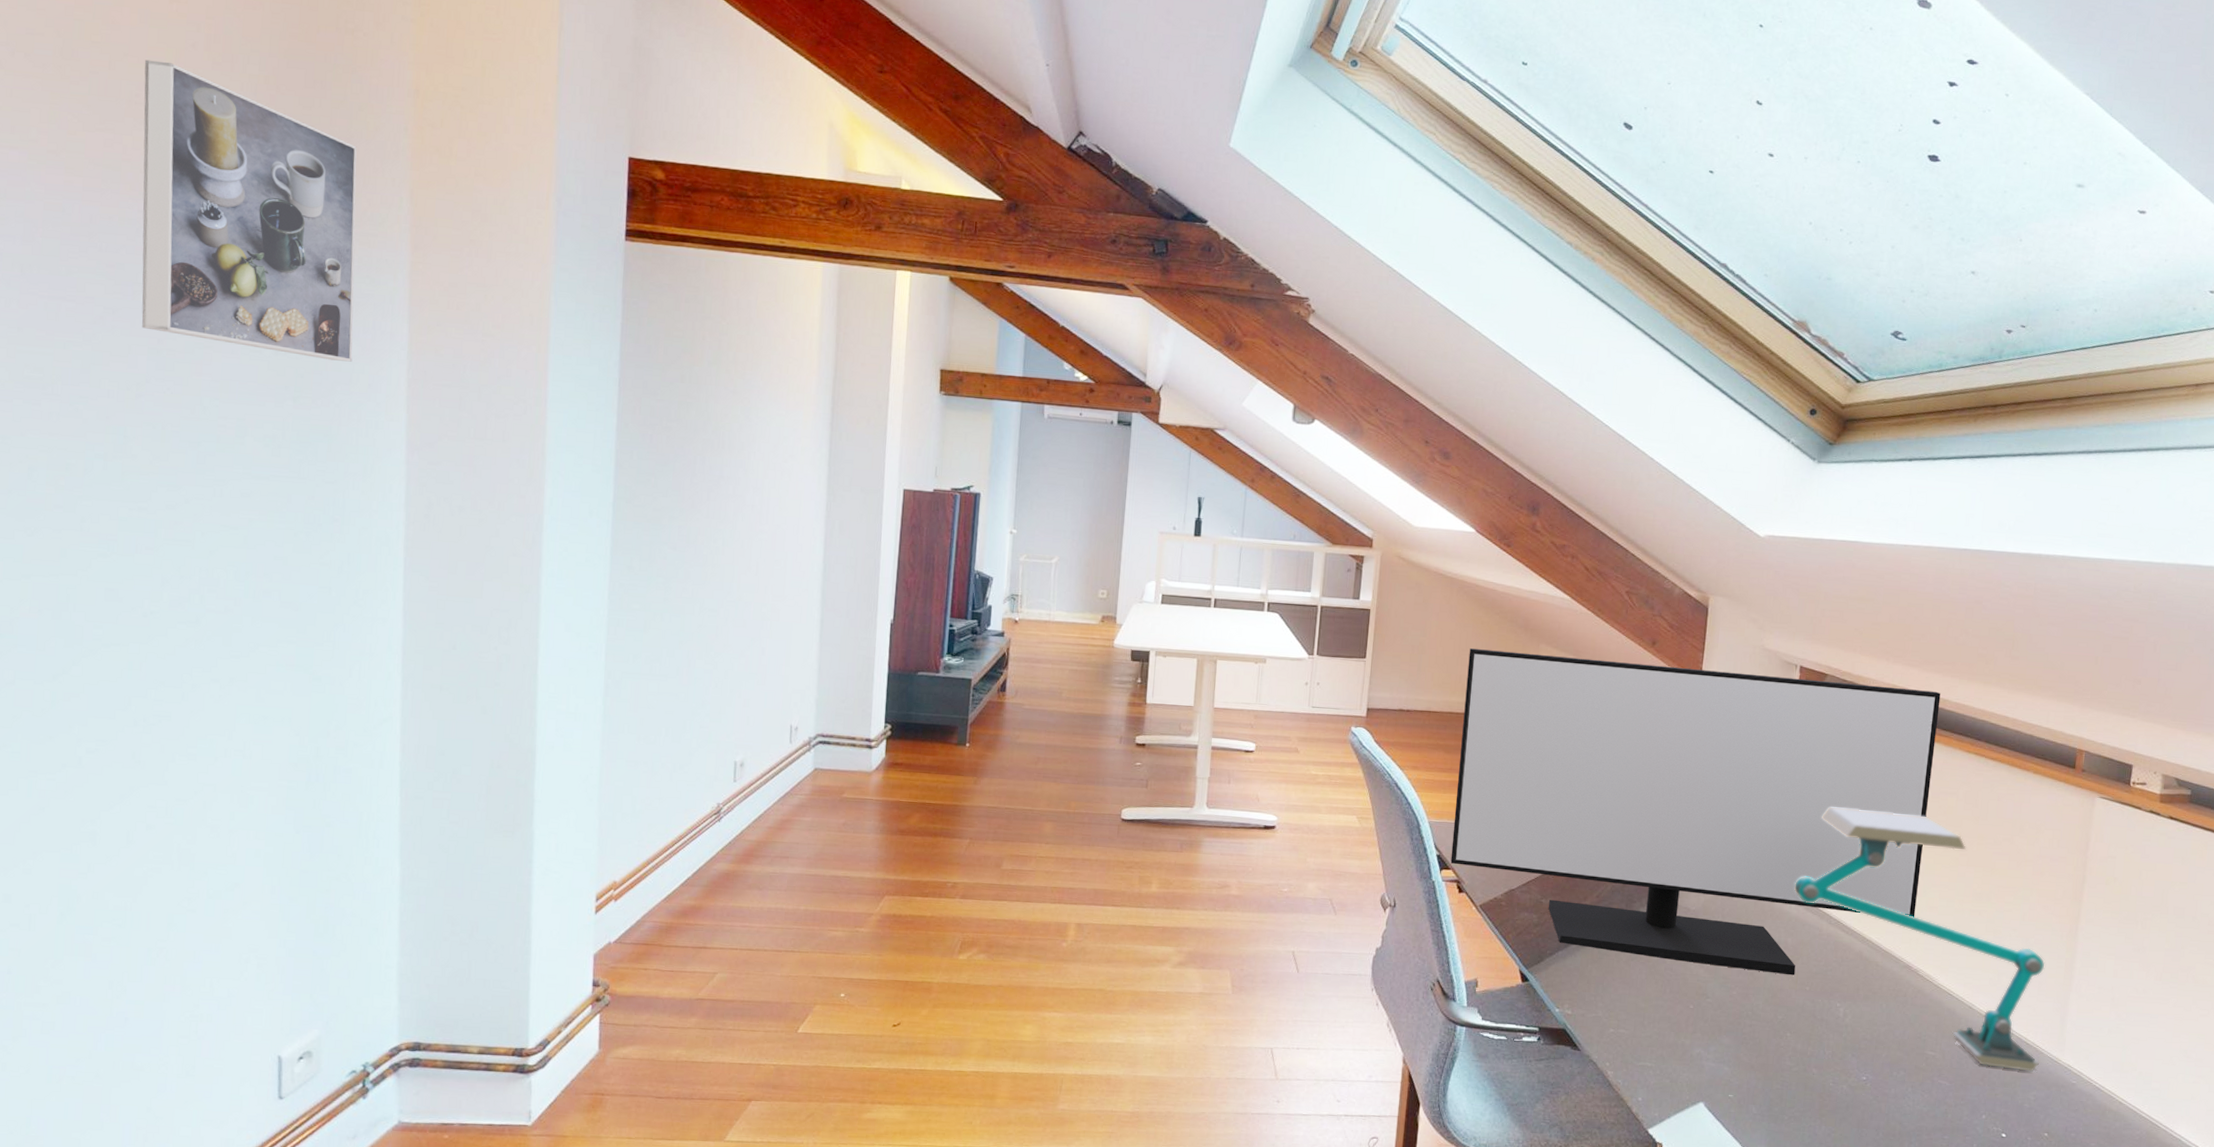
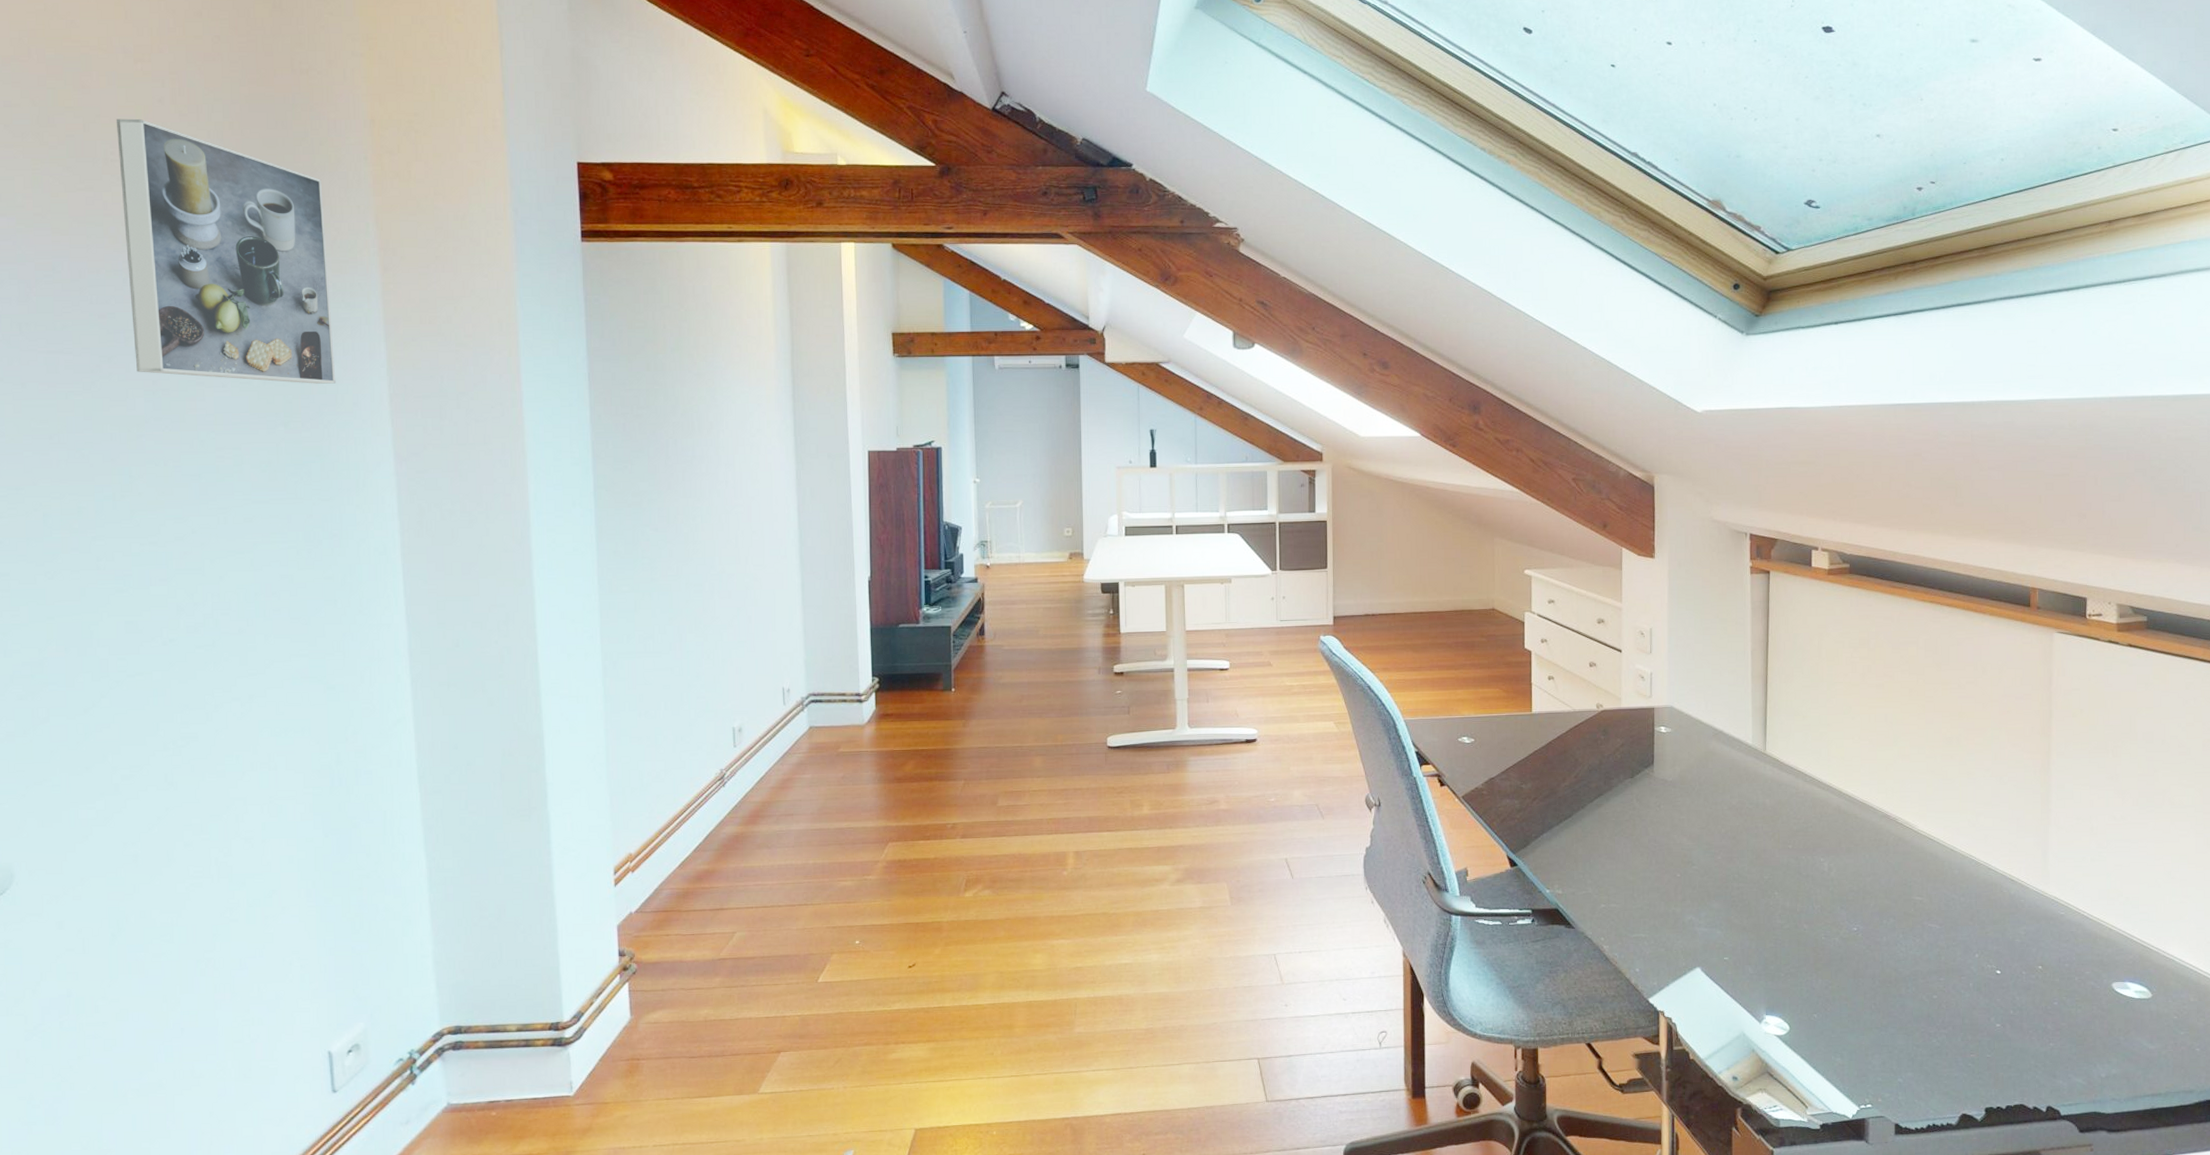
monitor: present [1450,648,1941,976] -> none [1426,545,1891,836]
desk lamp: present [1794,807,2045,1072] -> none [1766,667,2026,907]

